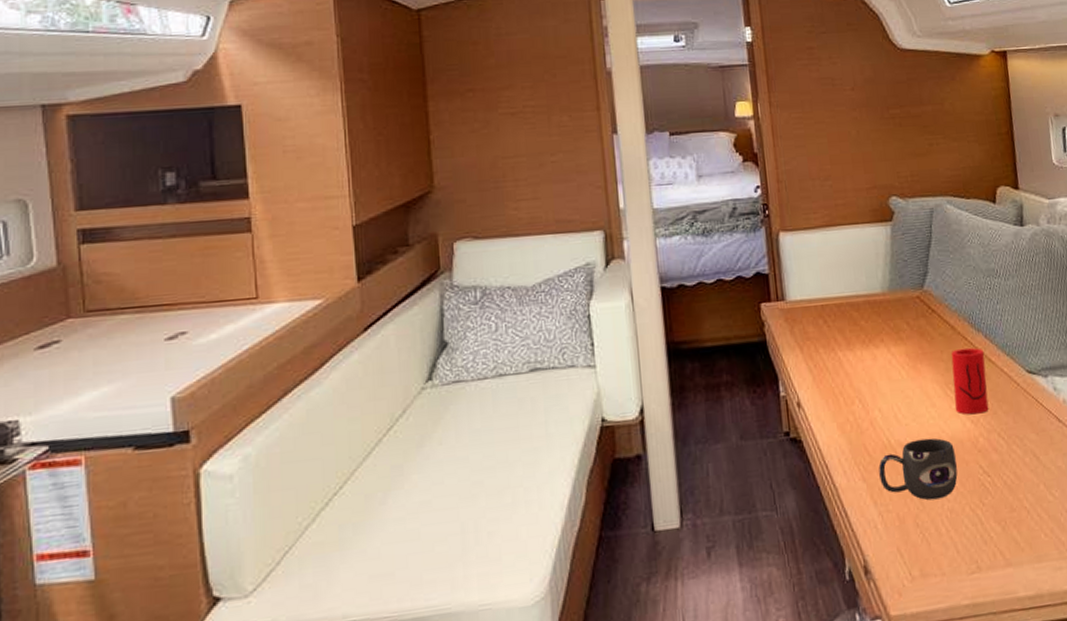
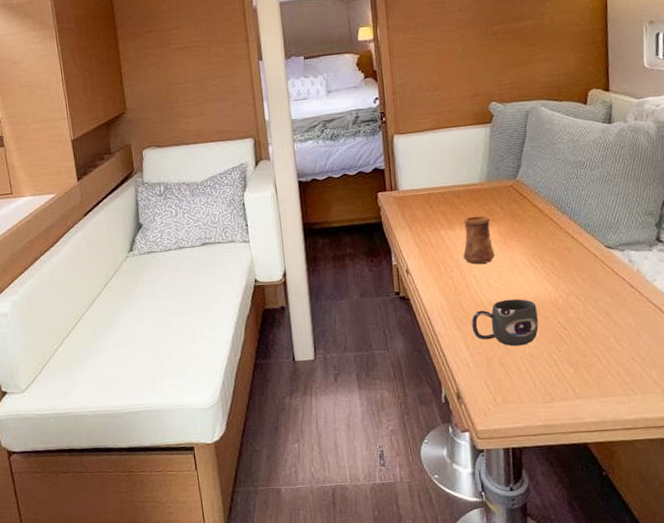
cup: none [864,333,903,395] -> present [463,215,495,264]
cup: present [950,347,989,415] -> none [538,227,569,281]

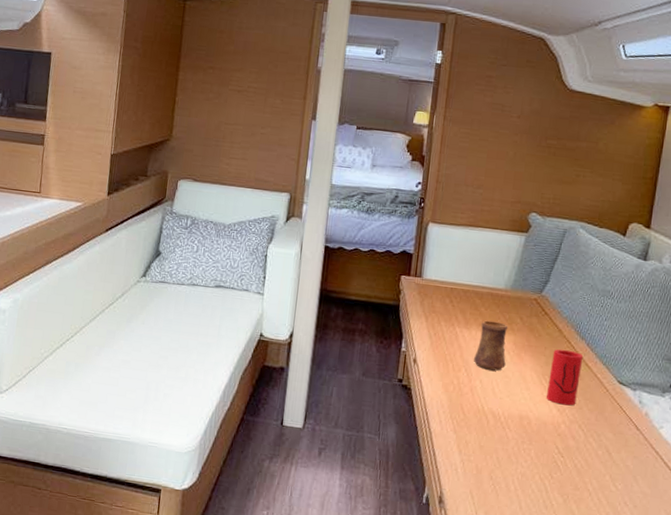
mug: present [472,298,539,347] -> none [468,412,538,464]
cup: none [538,227,569,281] -> present [547,349,584,406]

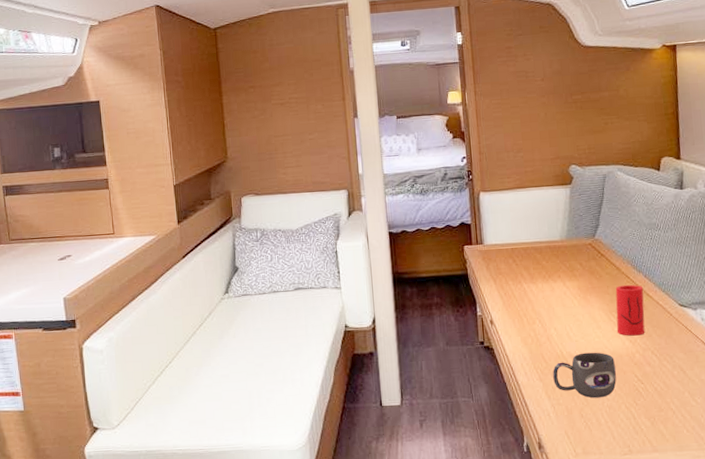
mug: none [468,412,538,464] -> present [553,352,617,398]
cup: present [473,320,508,371] -> none [544,271,575,318]

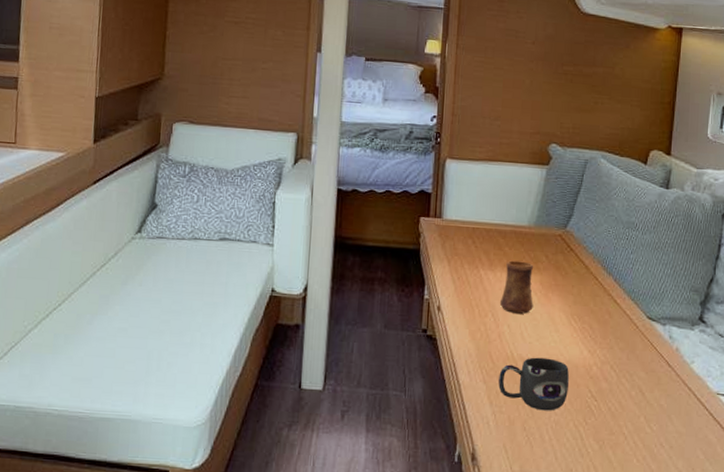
cup: none [544,271,575,318] -> present [499,260,534,314]
cup: present [615,284,645,336] -> none [577,286,612,346]

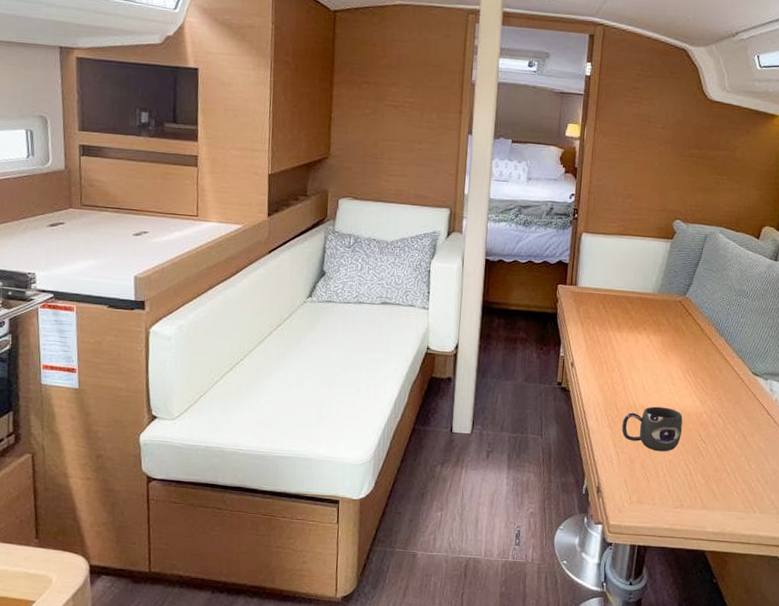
cup: present [499,260,534,314] -> none [625,323,656,370]

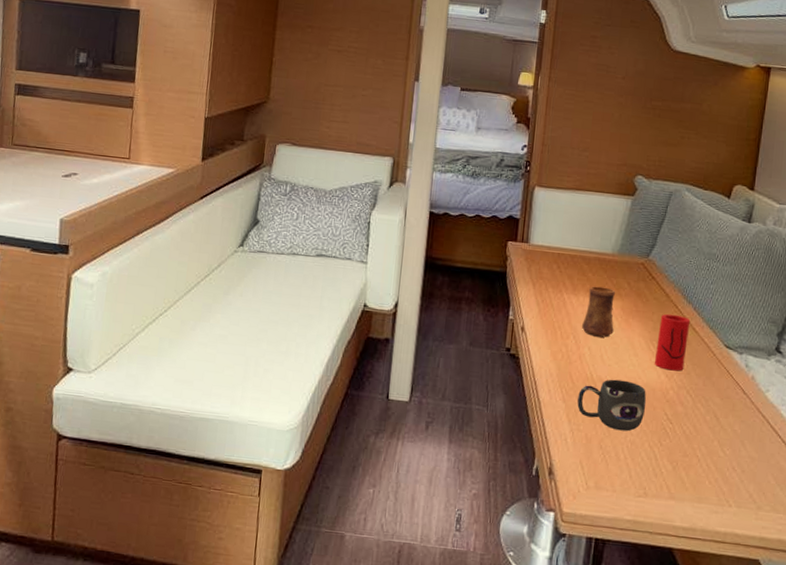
cup: none [625,323,656,370] -> present [581,286,616,338]
cup: none [691,346,723,397] -> present [655,313,691,371]

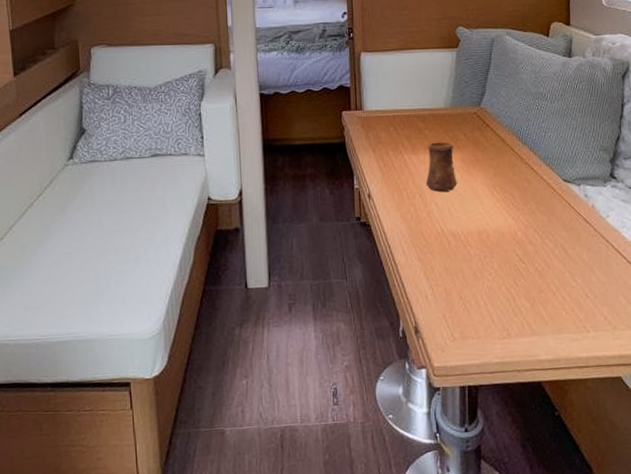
mug: present [577,379,647,432] -> none [432,229,498,279]
cup: present [655,313,691,371] -> none [499,157,528,213]

